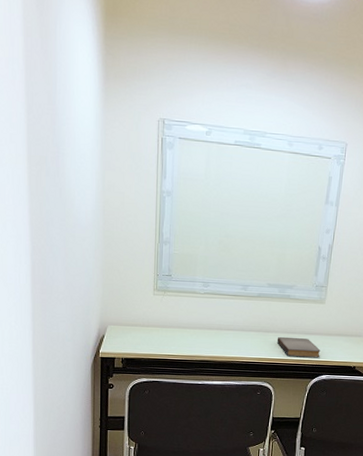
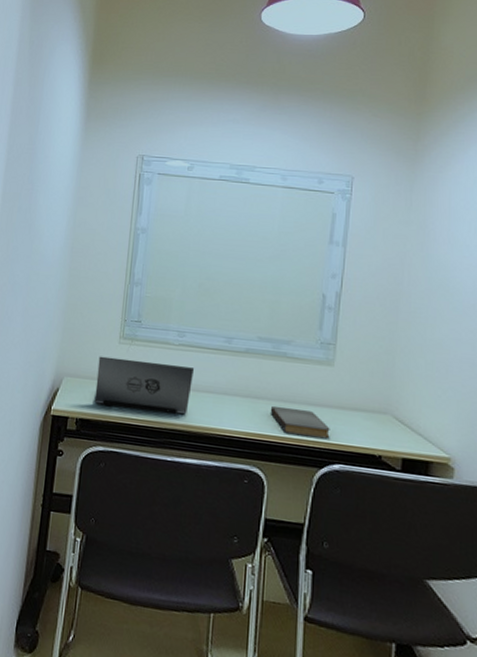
laptop: none [136,306,218,348] -> present [94,356,195,414]

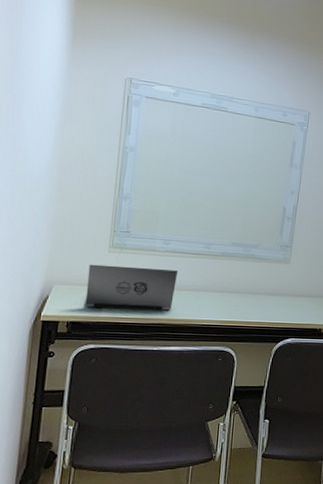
book: present [270,405,330,438] -> none [240,297,286,319]

